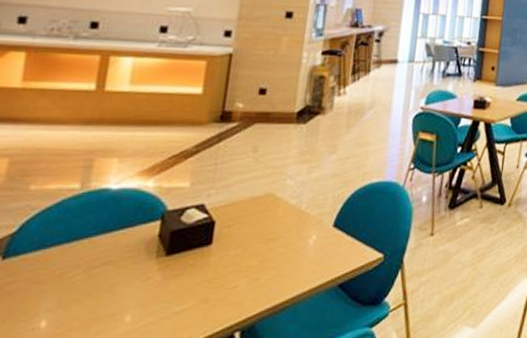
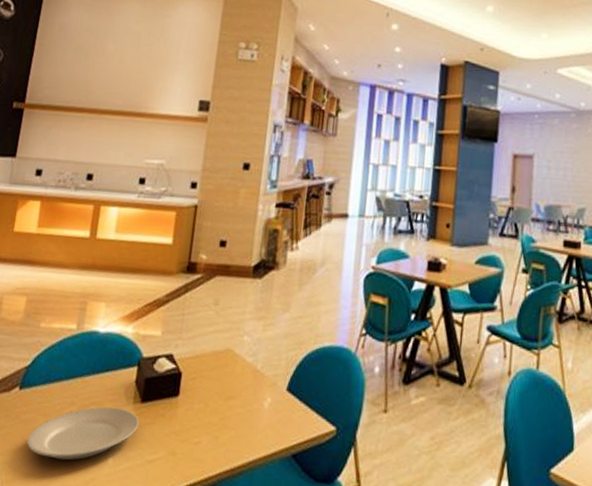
plate: none [14,265,164,327] -> present [26,406,140,461]

